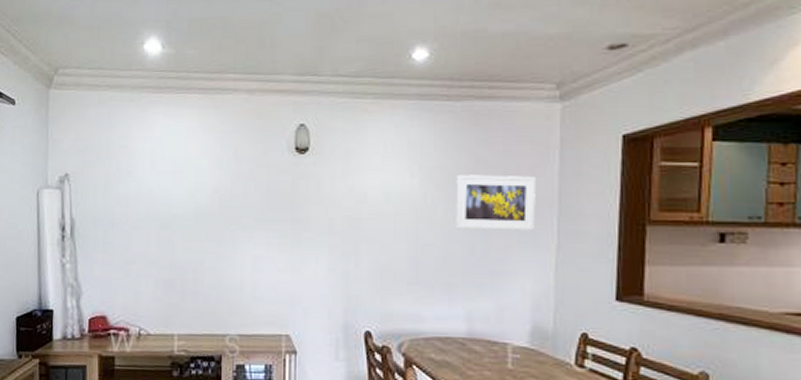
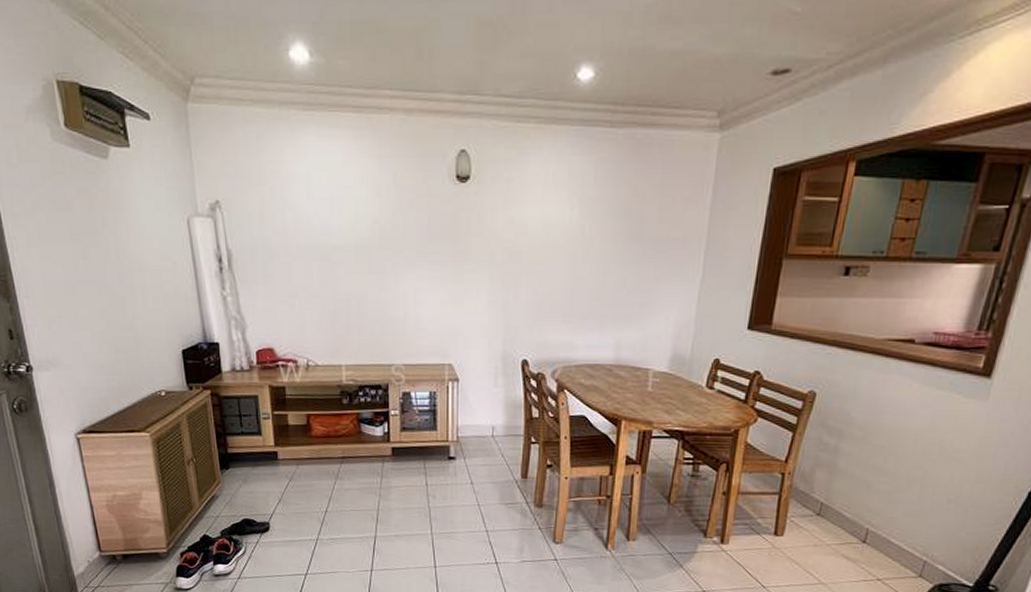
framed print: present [455,174,536,231] -> none [609,207,688,264]

